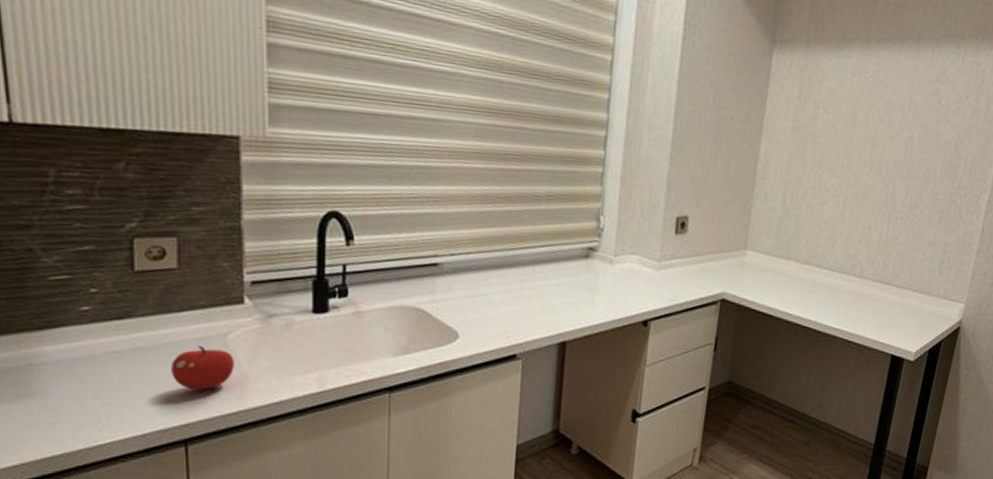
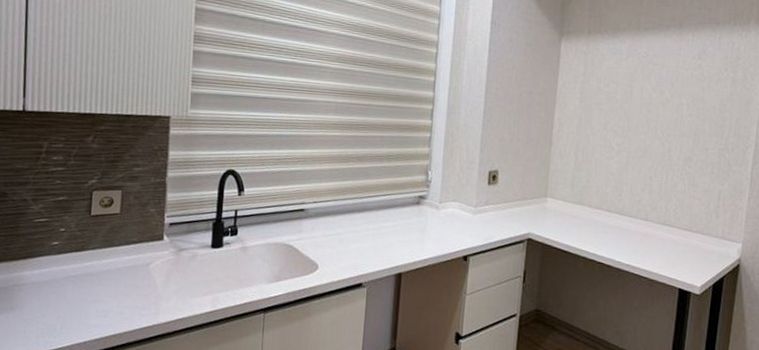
fruit: present [171,346,234,390] -> none [108,272,153,308]

